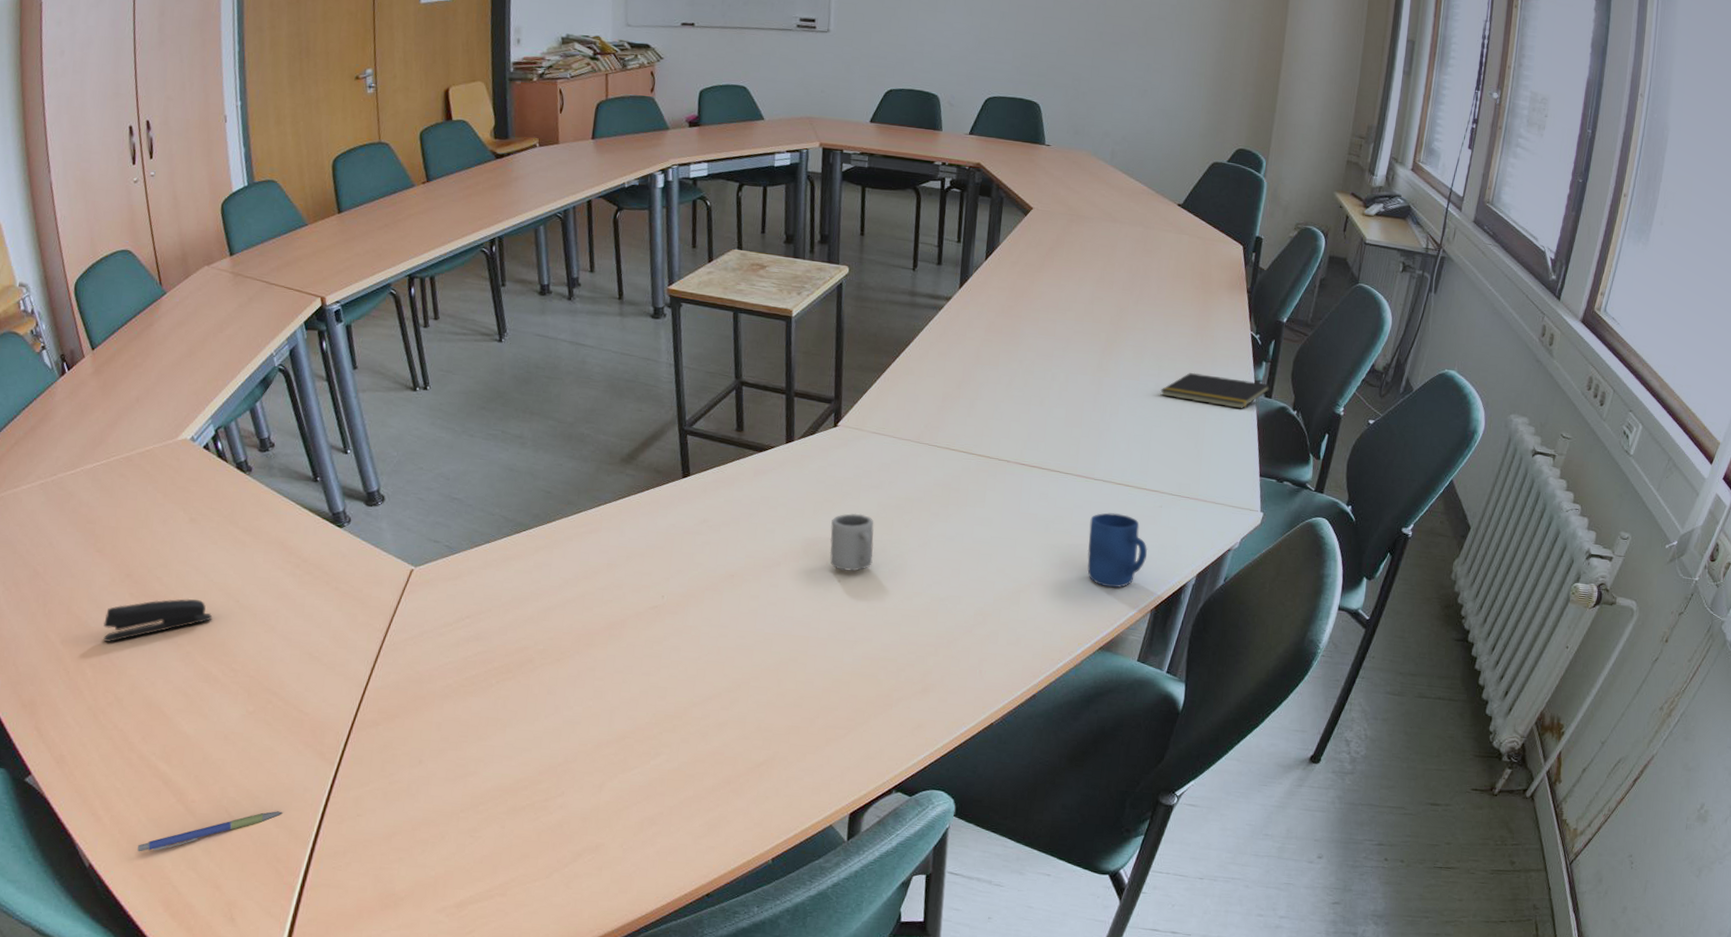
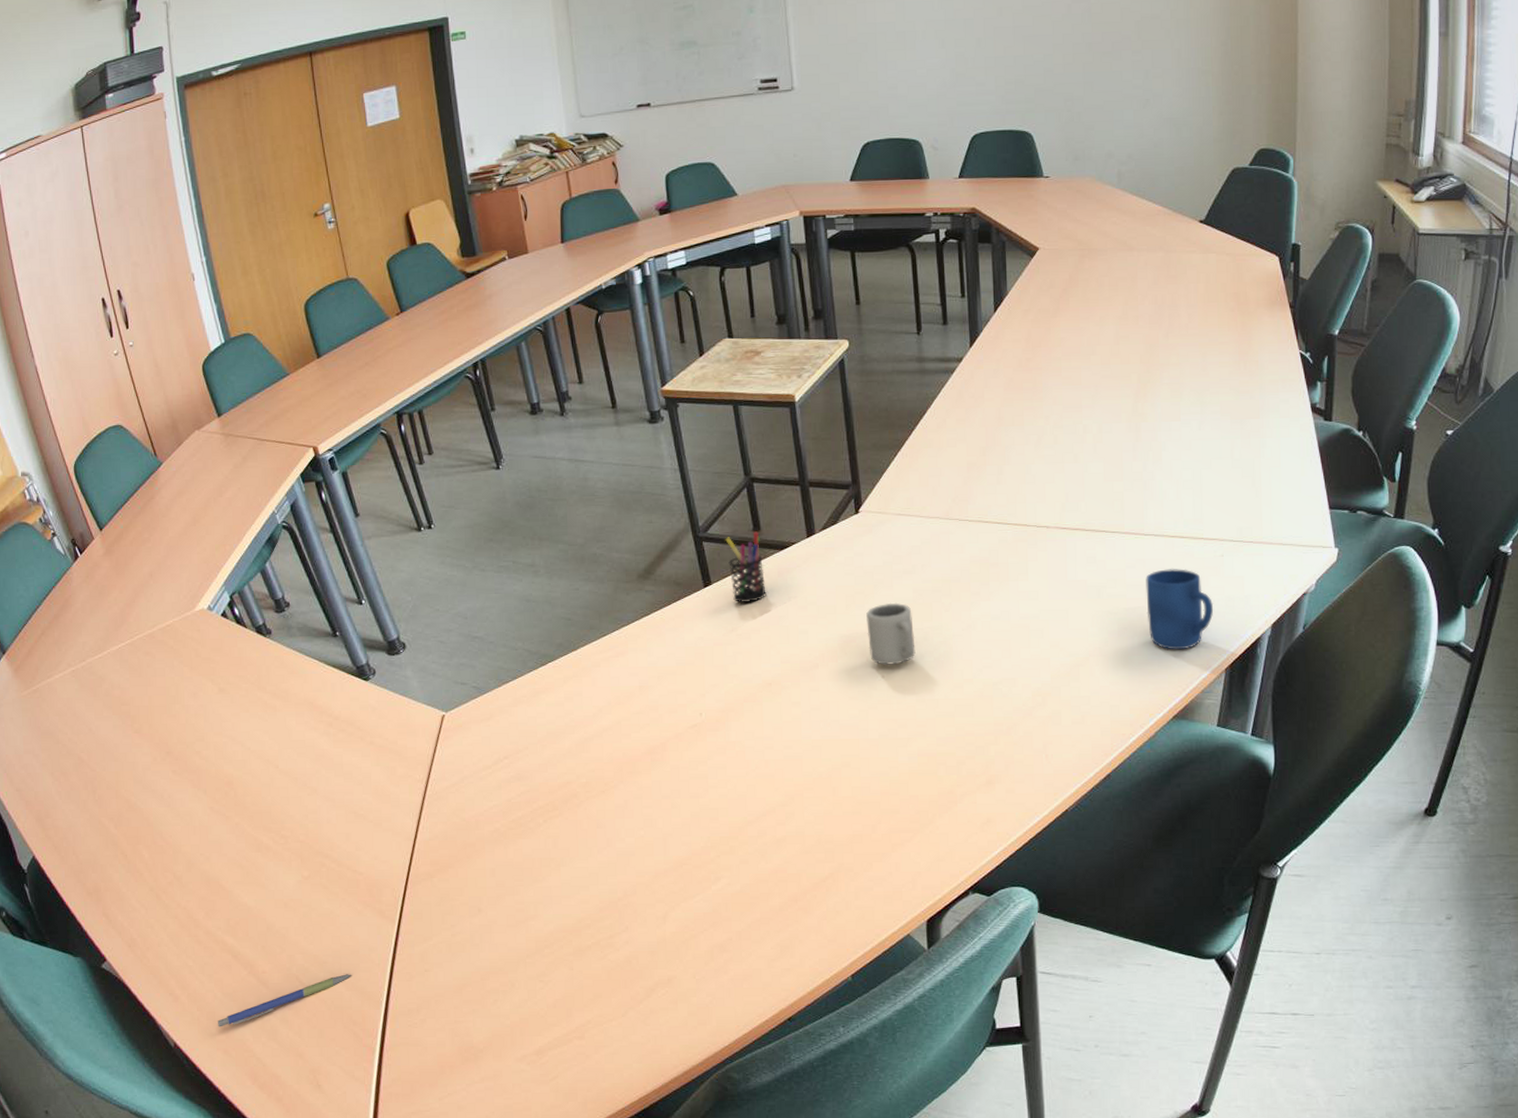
stapler: present [103,598,213,642] -> none [152,769,255,822]
pen holder: none [709,431,742,498] -> present [725,531,766,604]
notepad: present [1160,372,1271,409] -> none [1206,404,1329,438]

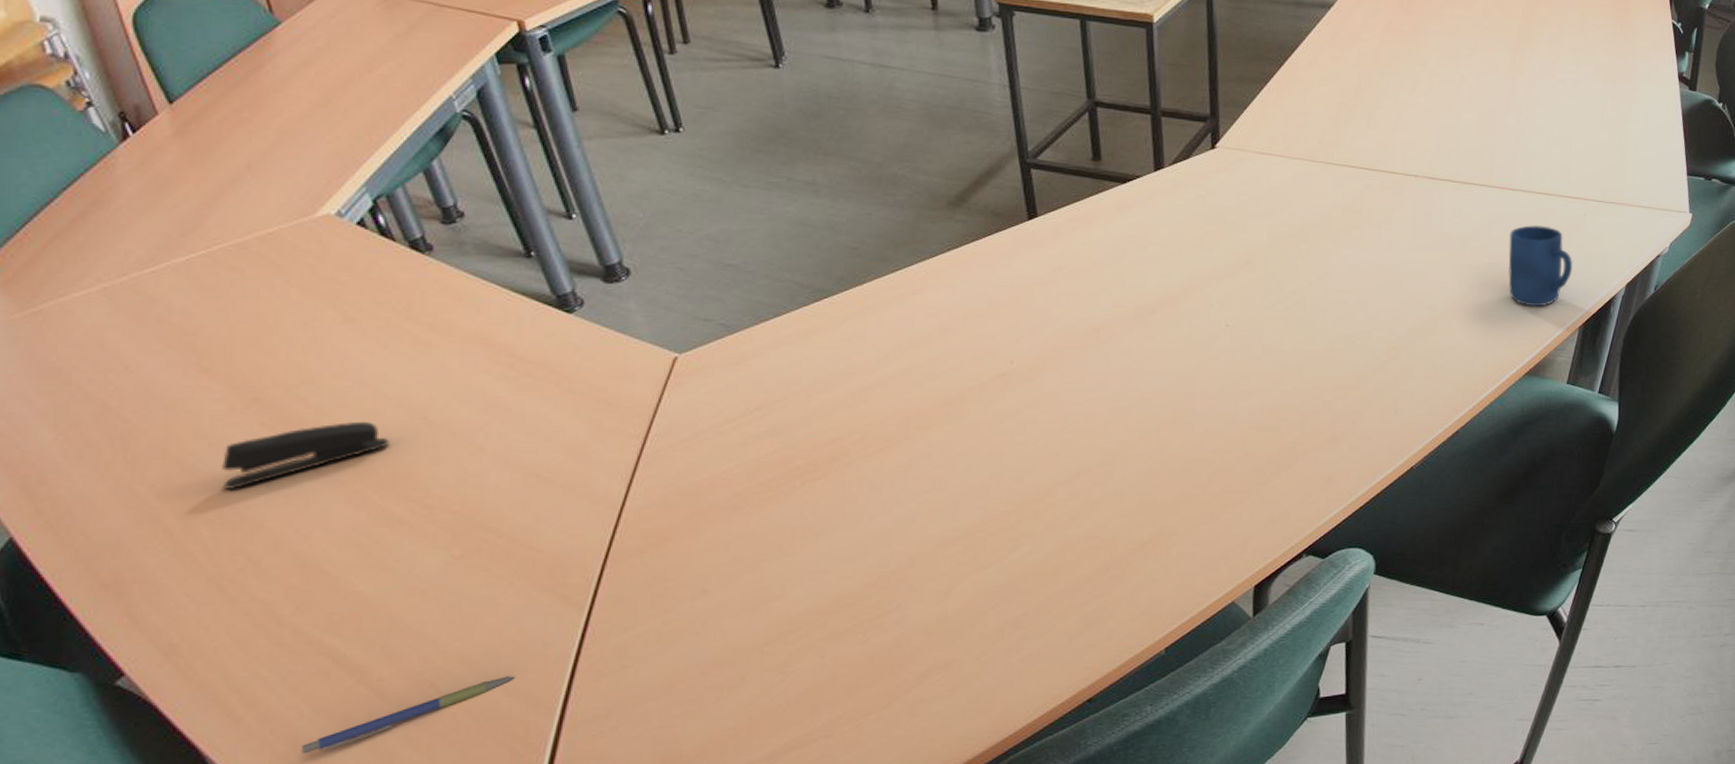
stapler: none [152,769,255,822] -> present [222,421,390,489]
pen holder: present [725,531,766,604] -> none [1058,161,1102,240]
cup: present [866,602,916,665] -> none [1213,246,1267,313]

